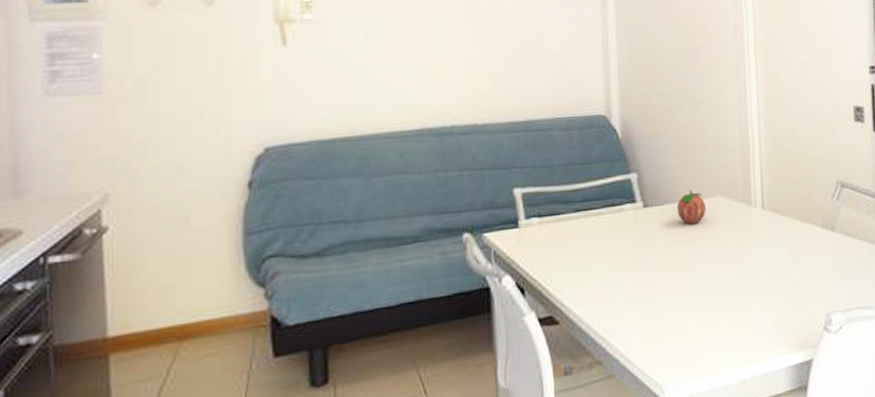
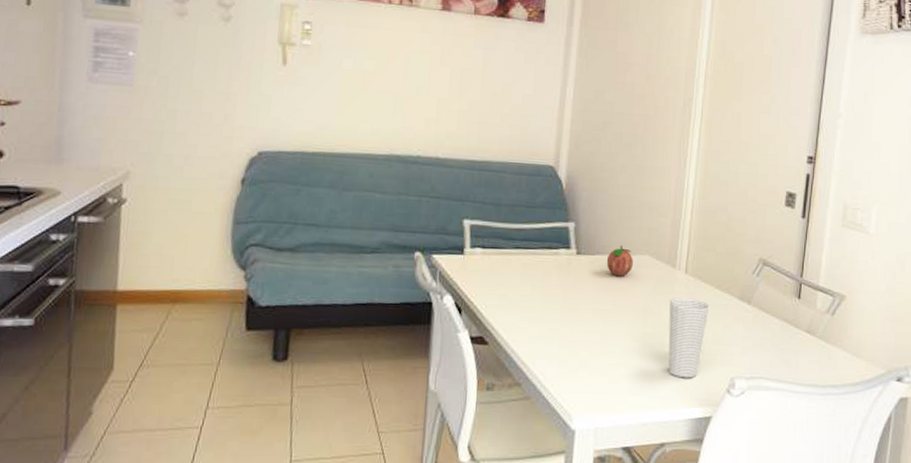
cup: none [751,235,793,324] -> present [668,298,710,379]

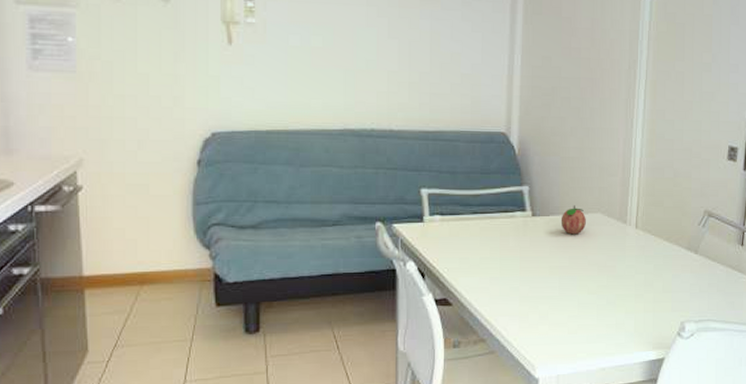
cup: present [668,298,710,379] -> none [622,251,659,325]

